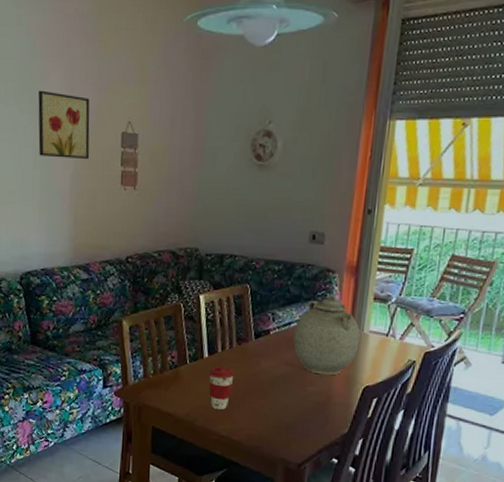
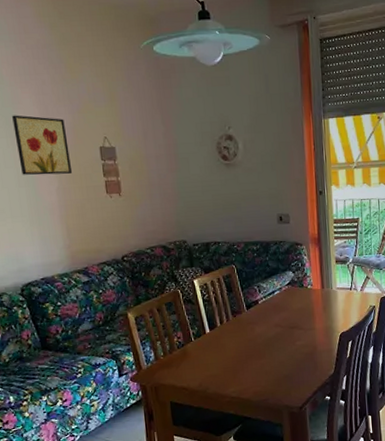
coffee cup: present [209,366,235,411] -> none [213,337,235,376]
teapot: present [293,294,361,376] -> none [278,263,331,330]

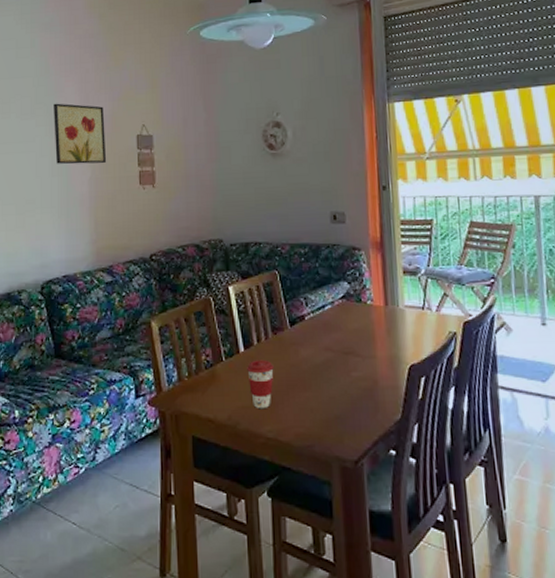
coffee cup: none [213,337,235,376] -> present [247,360,274,409]

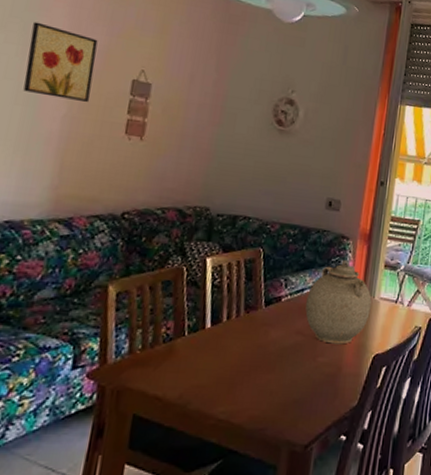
coffee cup: present [247,360,274,409] -> none [209,337,240,390]
teapot: none [329,272,397,358] -> present [305,260,372,345]

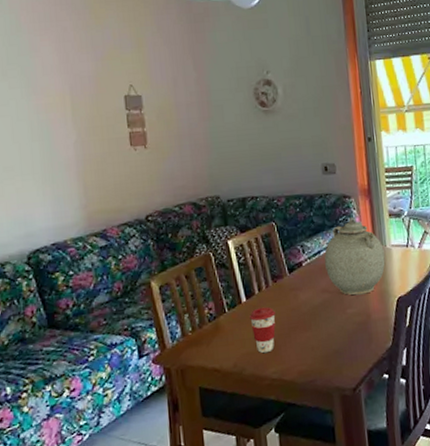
wall art: present [23,21,98,102] -> none [29,63,93,128]
coffee cup: none [209,337,240,390] -> present [250,307,276,354]

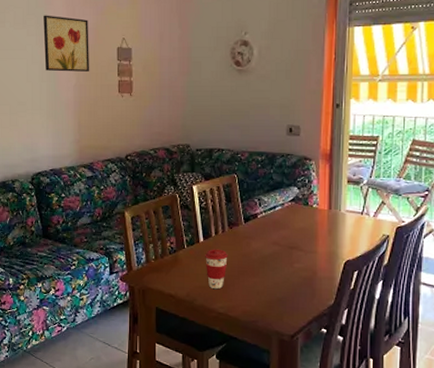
wall art: none [29,63,93,128] -> present [43,15,90,72]
teapot: present [324,217,385,296] -> none [279,179,338,253]

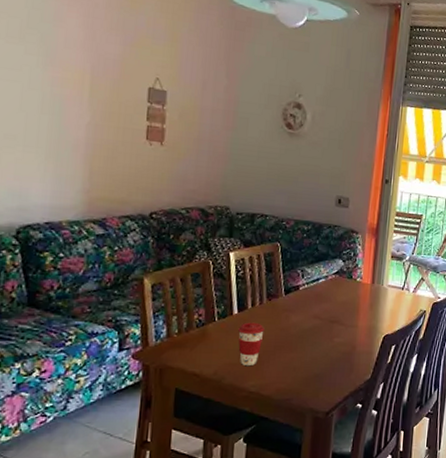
wall art: present [43,15,90,72] -> none [47,32,113,110]

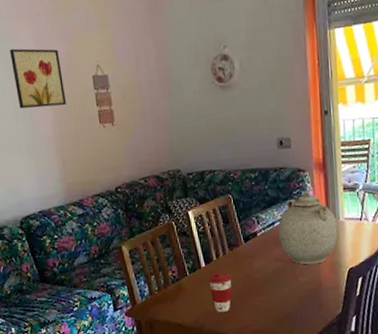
wall art: none [47,32,113,110] -> present [10,48,67,109]
teapot: none [321,252,381,327] -> present [278,191,338,265]

